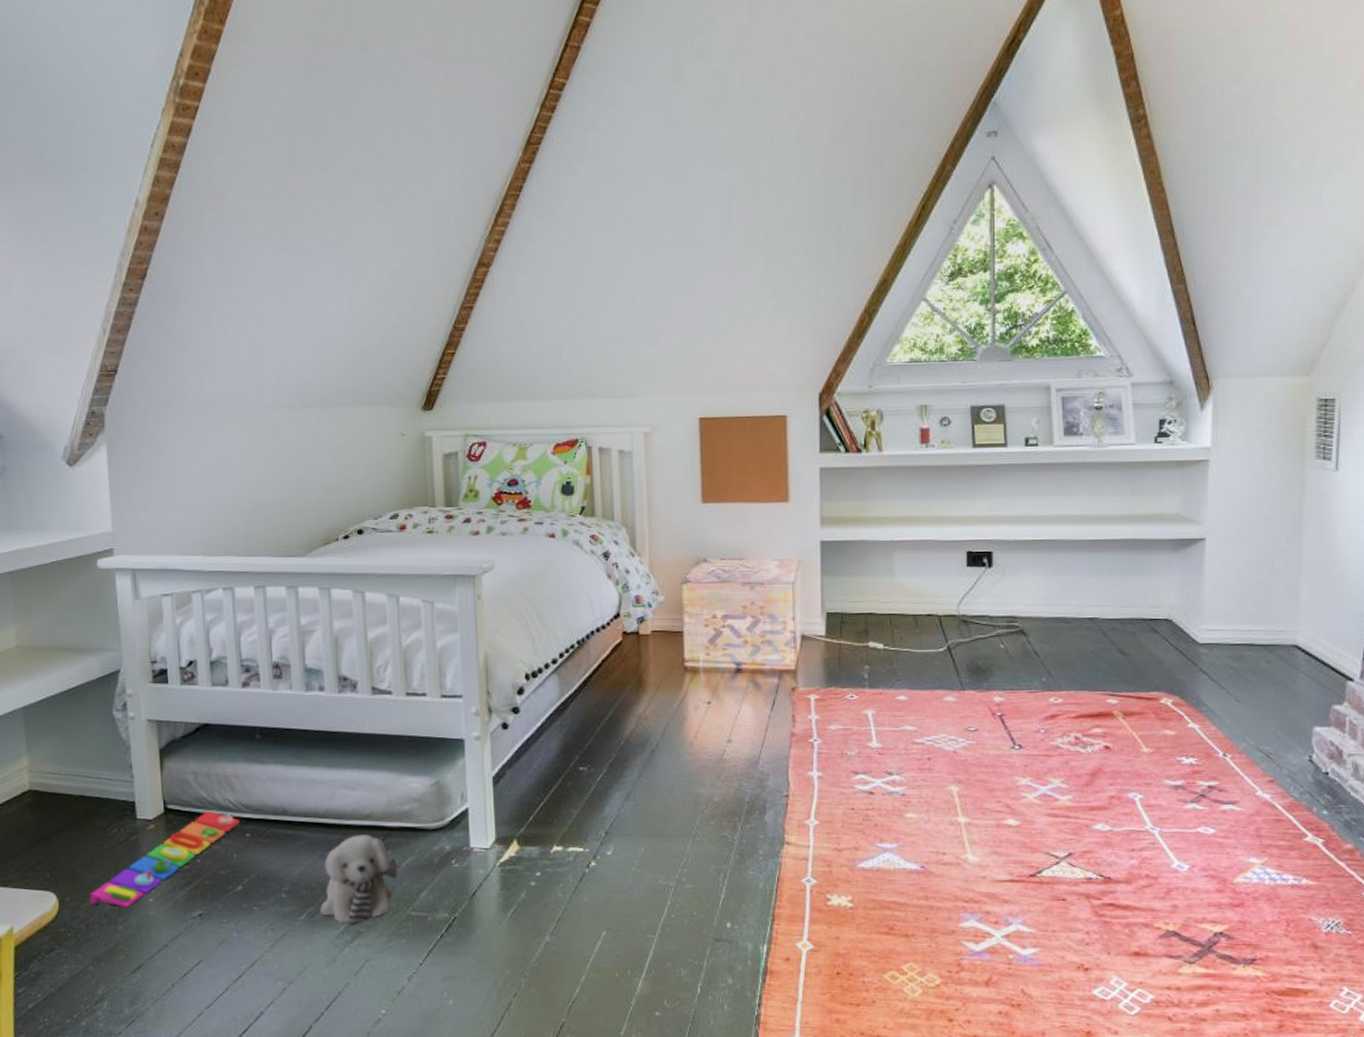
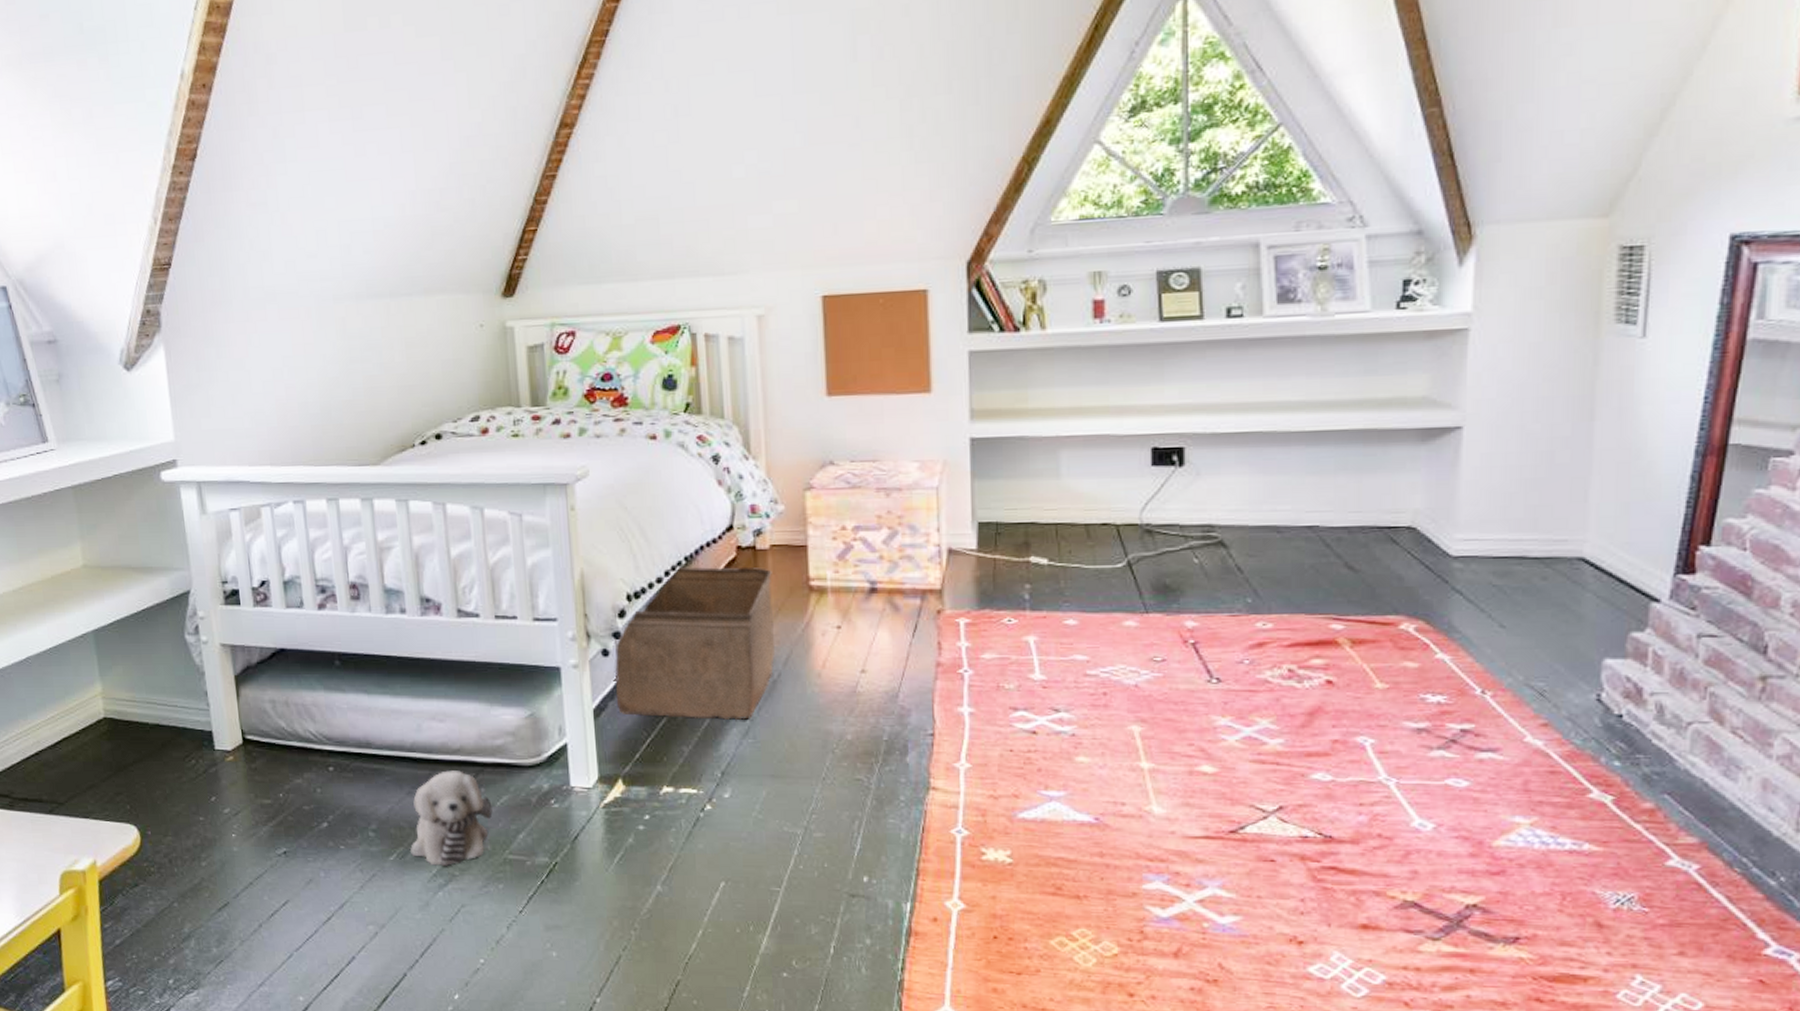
knob puzzle: present [89,811,240,907] -> none [171,743,322,842]
storage bin: none [512,649,655,785] -> present [614,566,776,720]

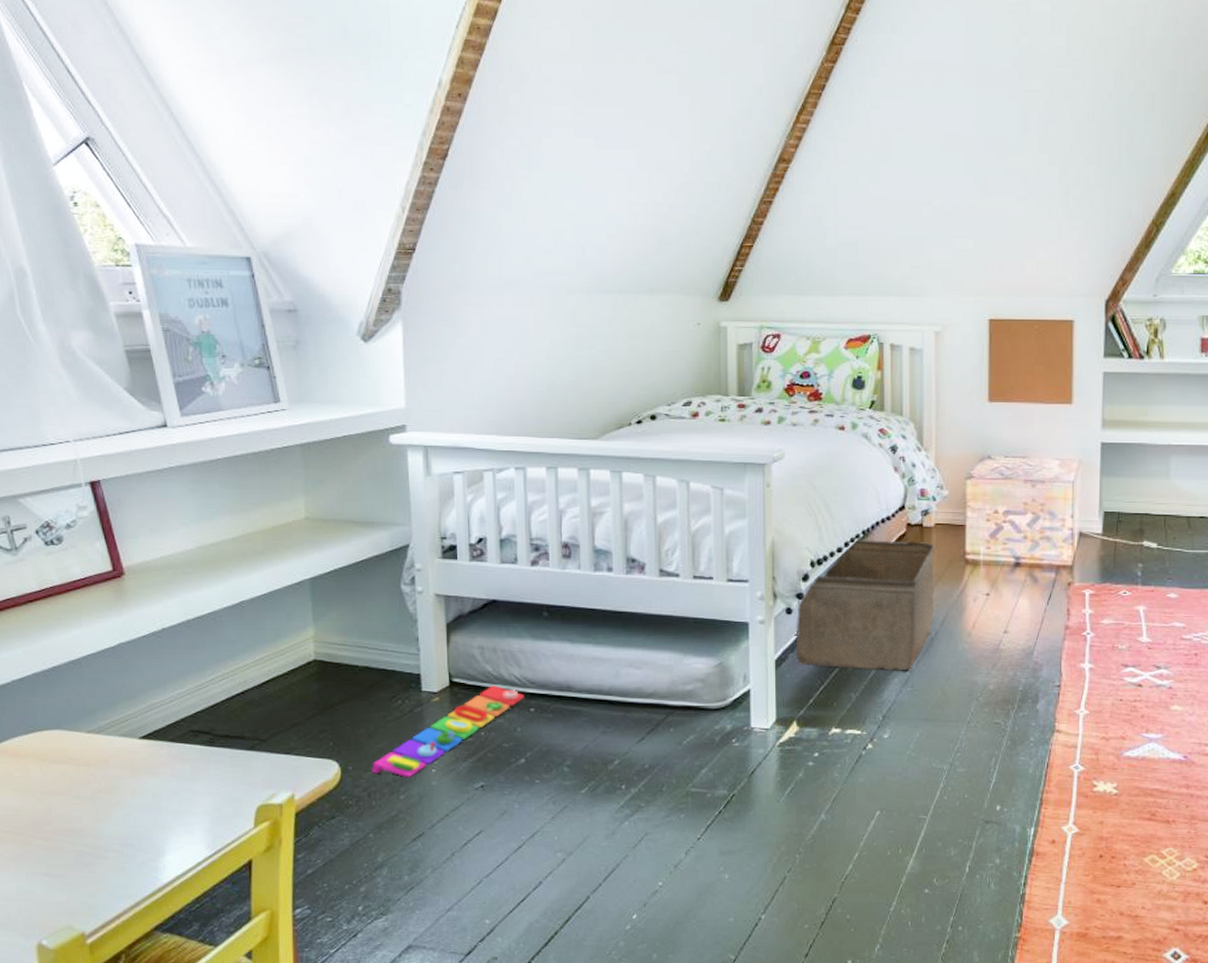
knob puzzle: none [171,743,322,842] -> present [372,686,524,777]
plush toy: present [410,770,493,867] -> none [602,712,679,799]

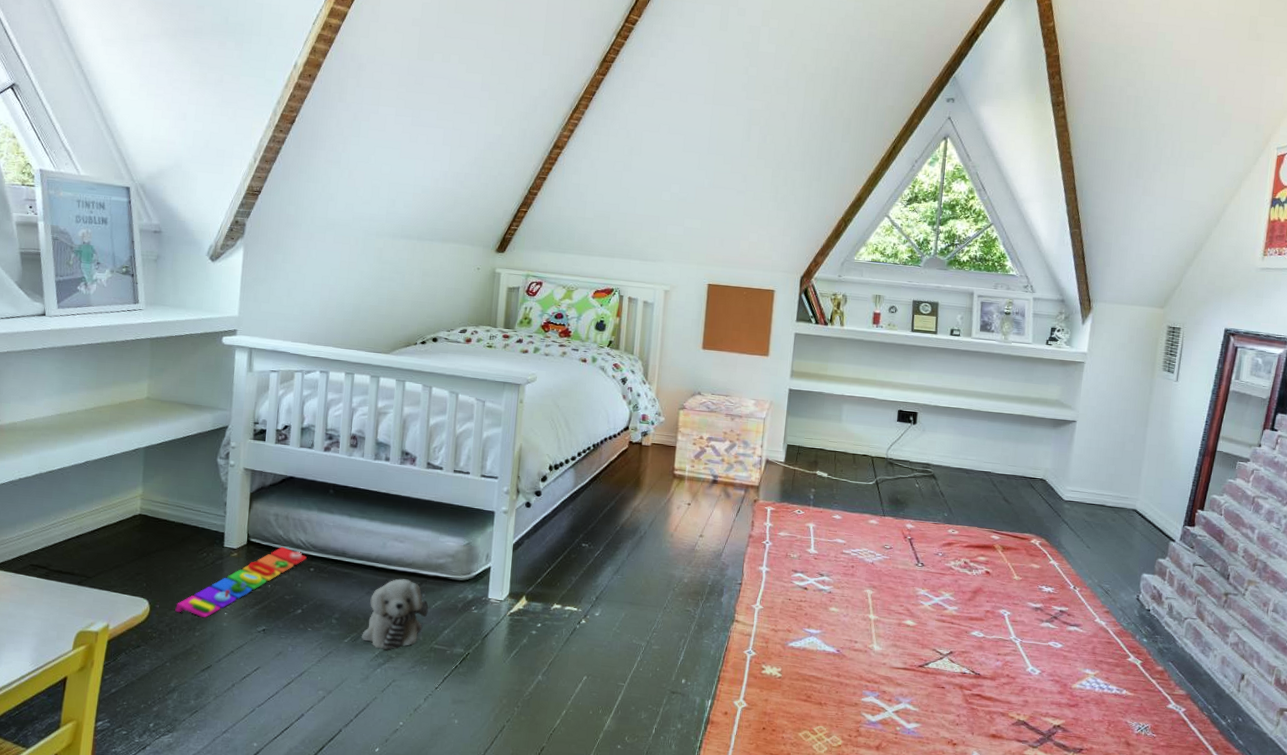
plush toy: none [602,712,679,799] -> present [361,578,429,650]
storage bin: present [795,539,935,671] -> none [530,450,650,562]

